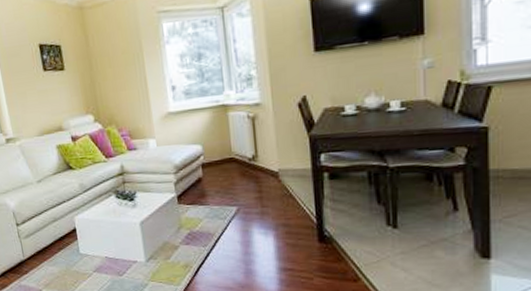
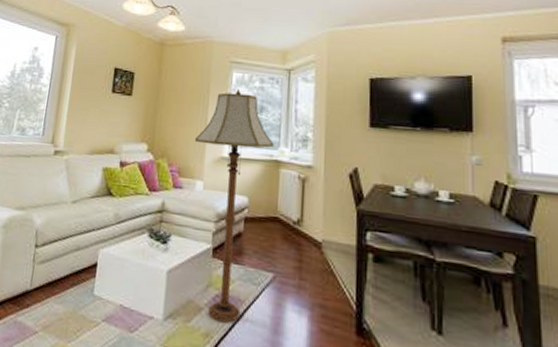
floor lamp: none [138,40,218,254] -> present [194,89,274,323]

